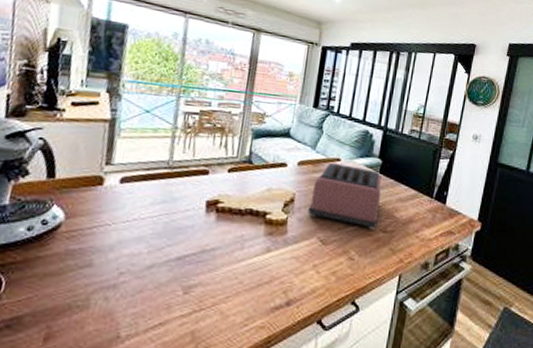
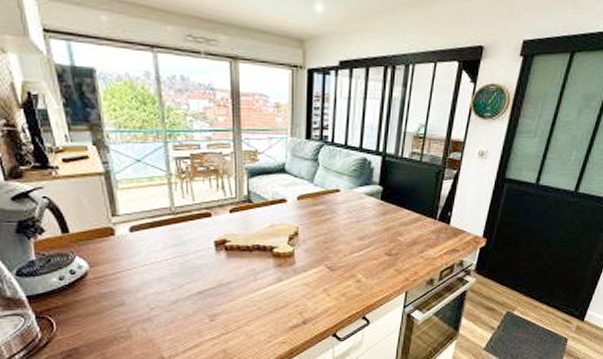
toaster: present [308,162,382,230] -> none [313,194,384,254]

